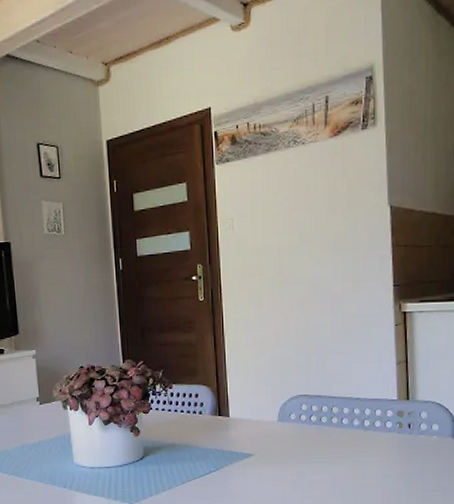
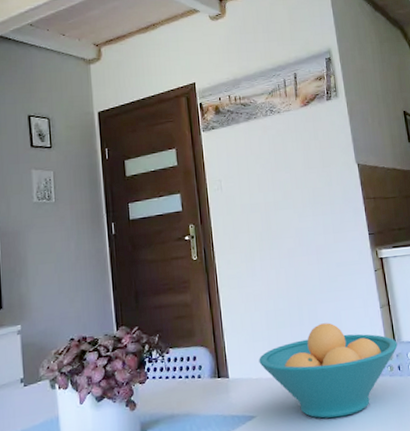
fruit bowl: none [261,374,411,466] -> present [259,322,398,419]

